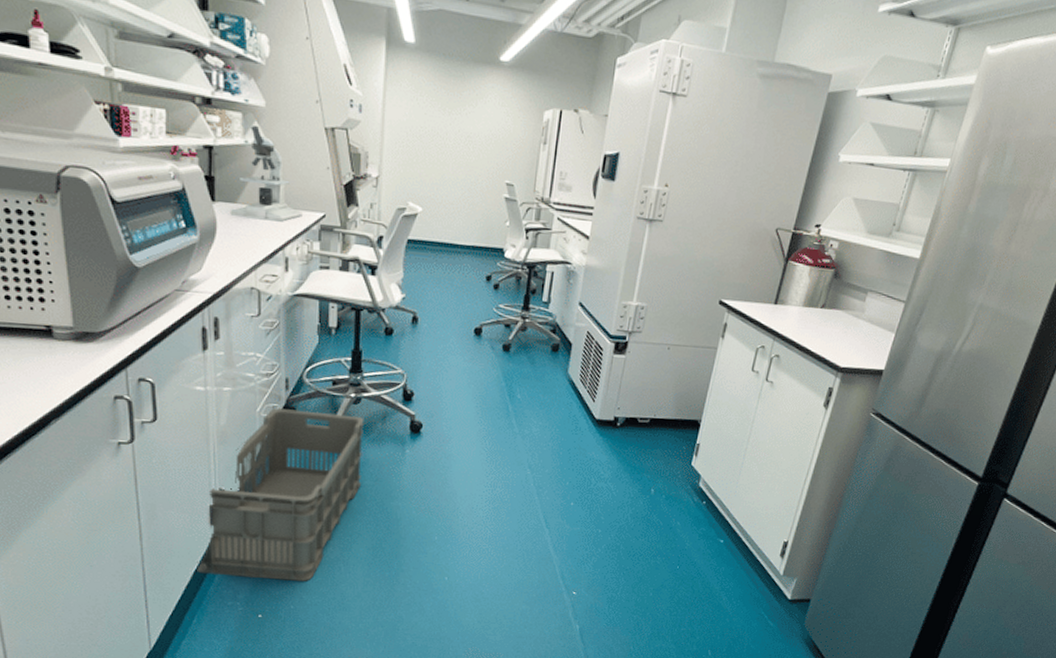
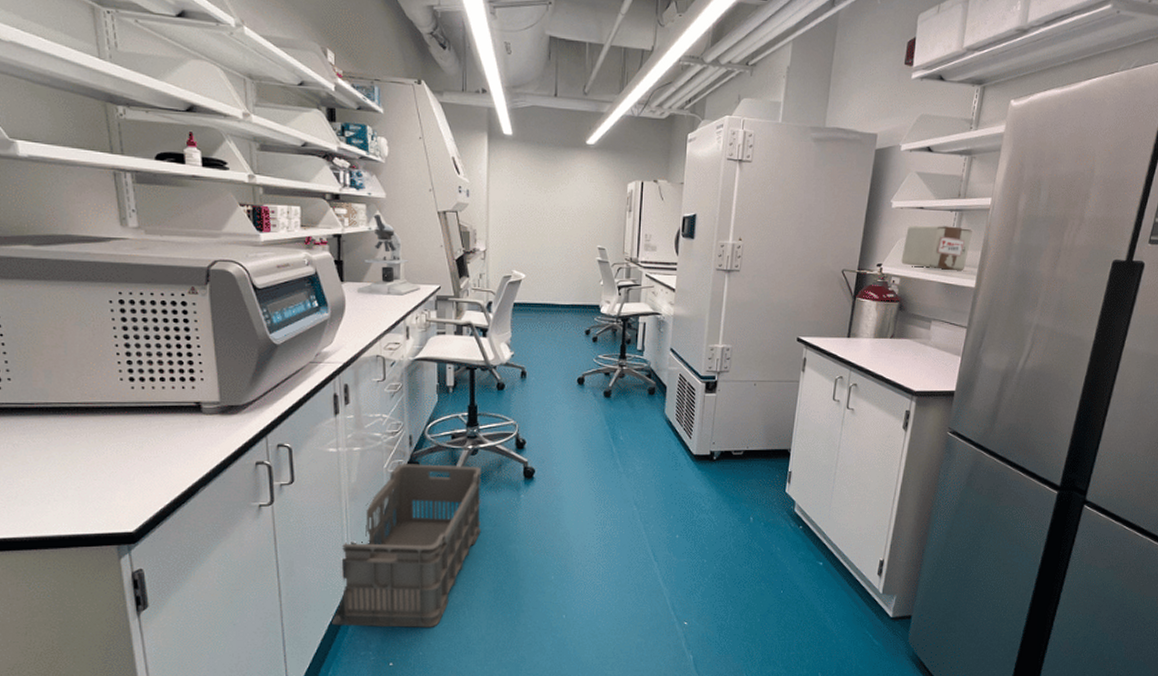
box: none [842,184,924,240] -> present [901,225,972,272]

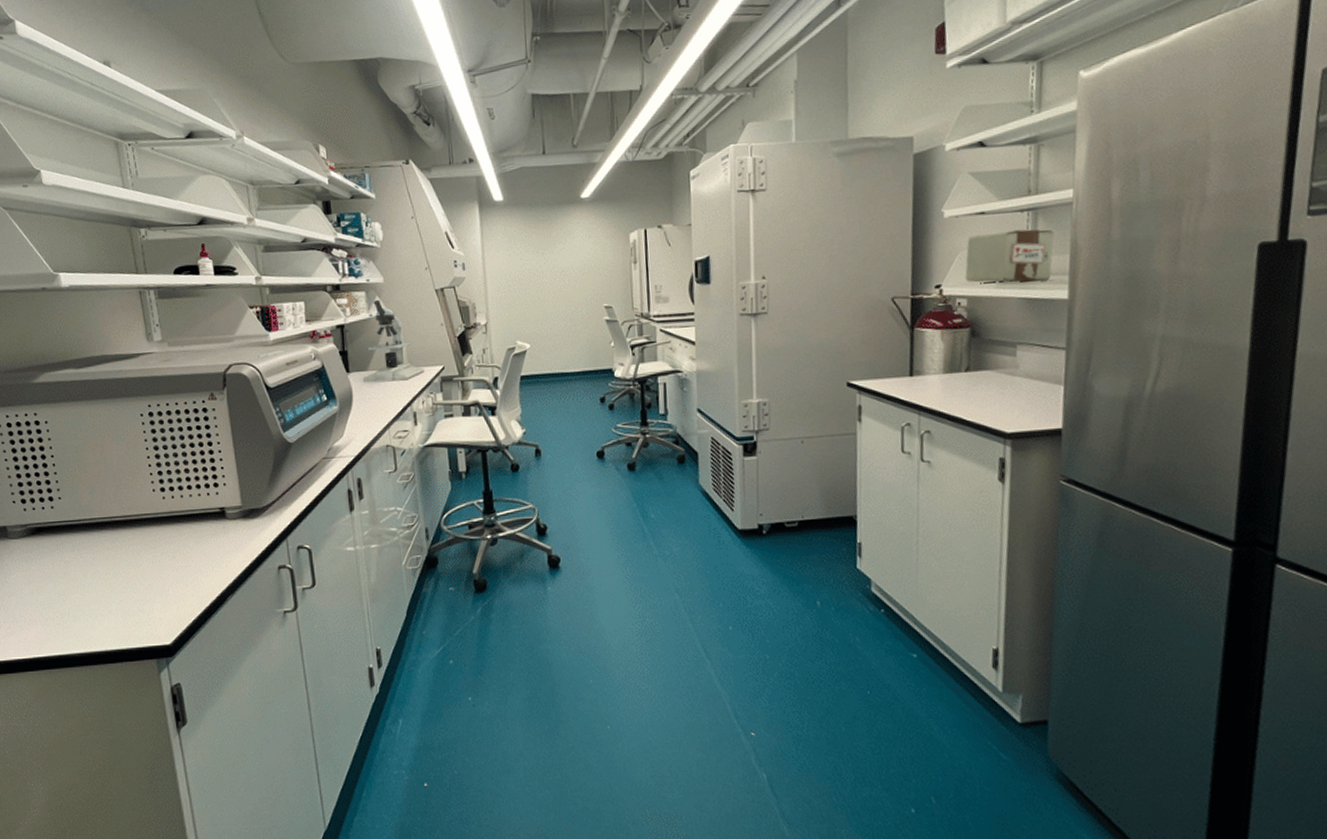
plastic crate: present [331,464,482,628] -> none [361,557,508,743]

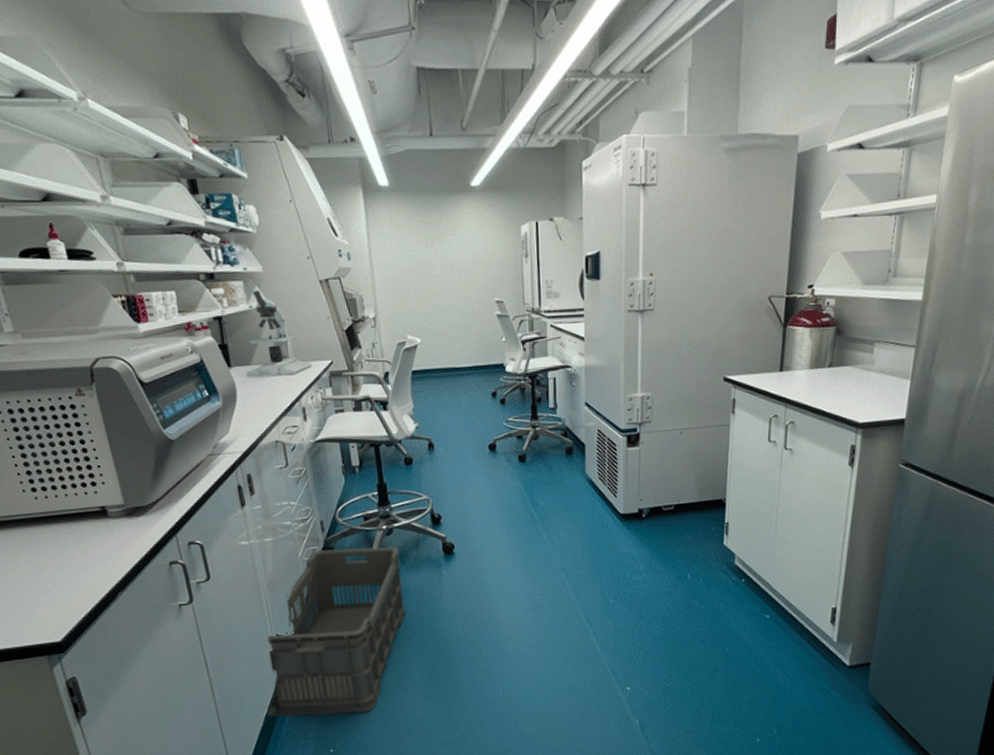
plastic crate: none [361,557,508,743] -> present [266,546,406,717]
box: present [965,229,1054,283] -> none [835,232,916,284]

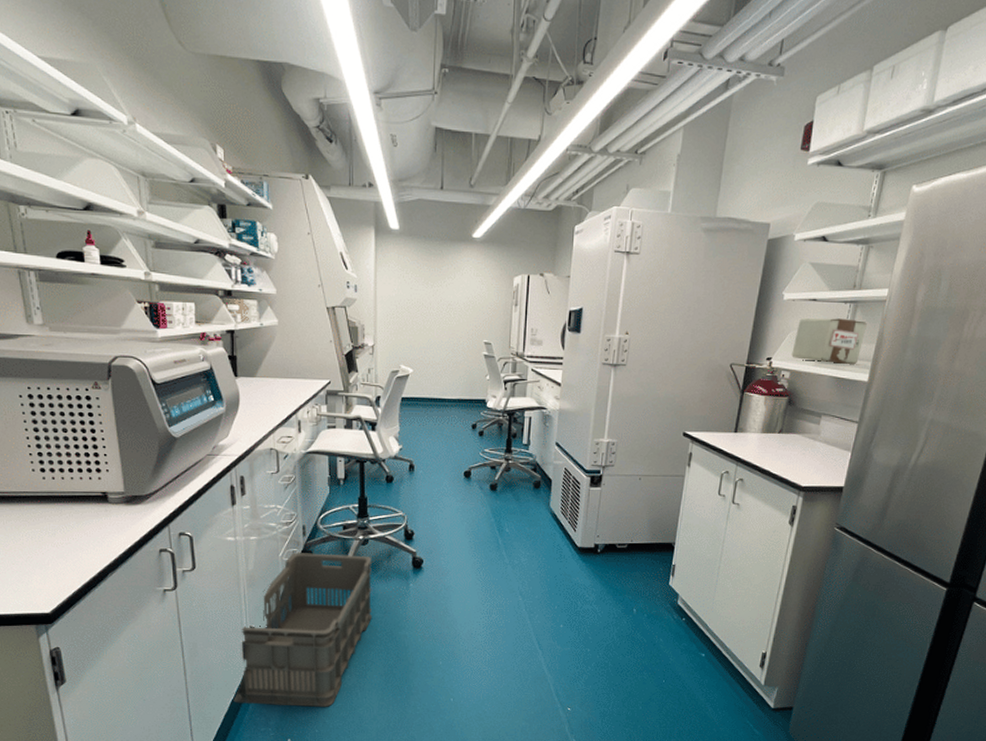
microscope: present [245,291,312,378] -> none [250,311,311,390]
box: none [835,232,916,284] -> present [791,318,867,365]

